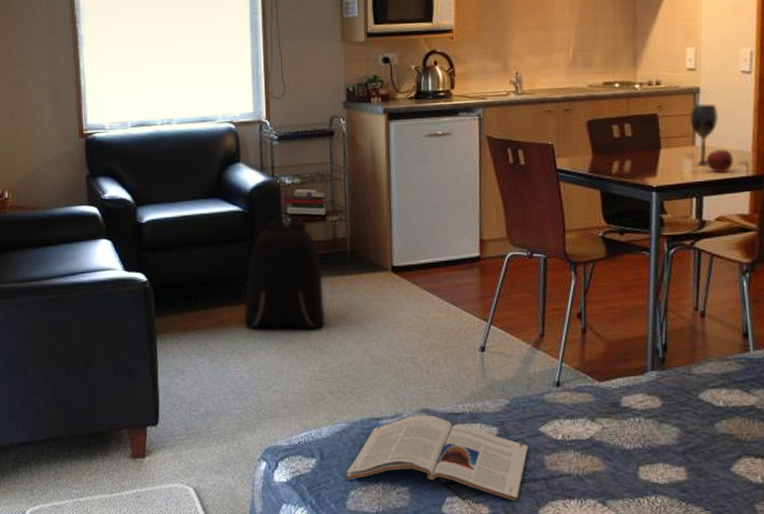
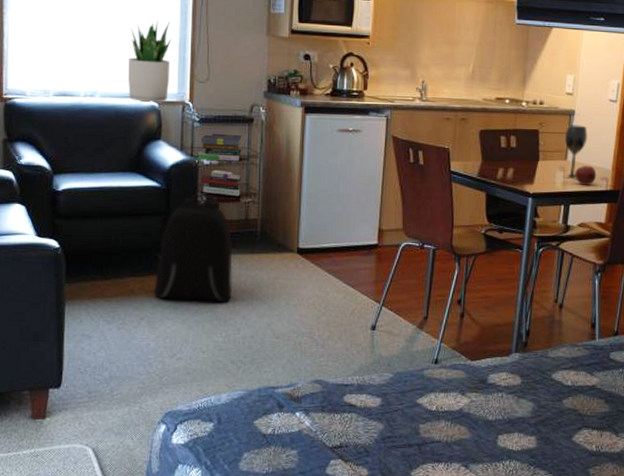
planter: none [202,38,244,125] -> present [128,20,172,102]
books: none [279,150,324,179] -> present [197,133,242,162]
magazine: present [346,415,529,501] -> none [241,385,407,464]

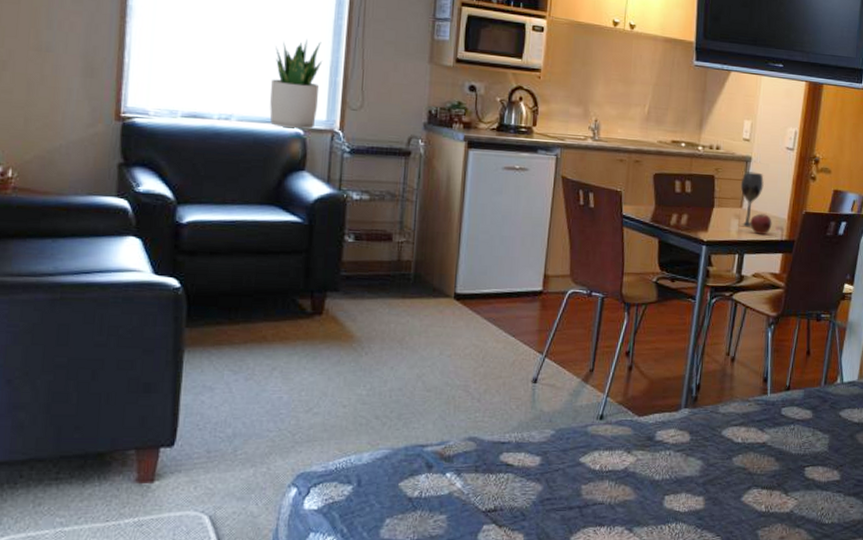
backpack: present [152,198,233,302] -> none [288,235,382,351]
books: present [197,133,242,162] -> none [346,166,397,198]
books: present [201,169,242,198] -> none [349,205,396,237]

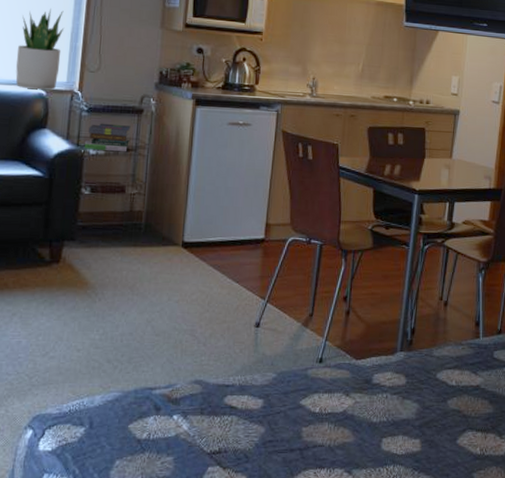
books: none [346,166,397,198] -> present [83,123,131,152]
wine glass: present [737,171,764,227] -> none [447,124,472,177]
fruit: present [750,213,772,234] -> none [459,163,481,183]

